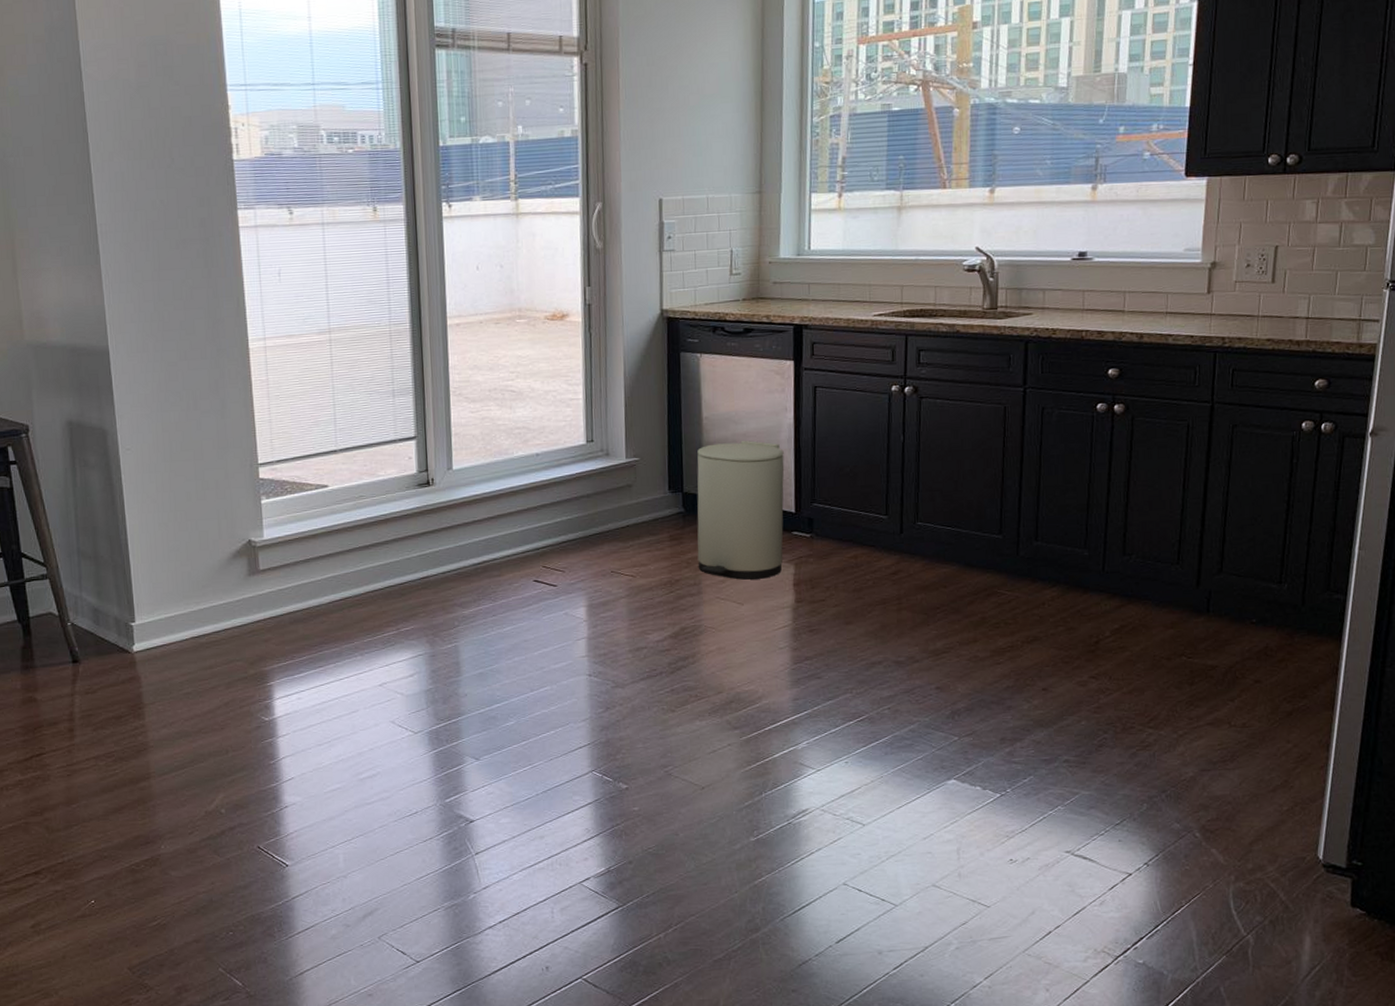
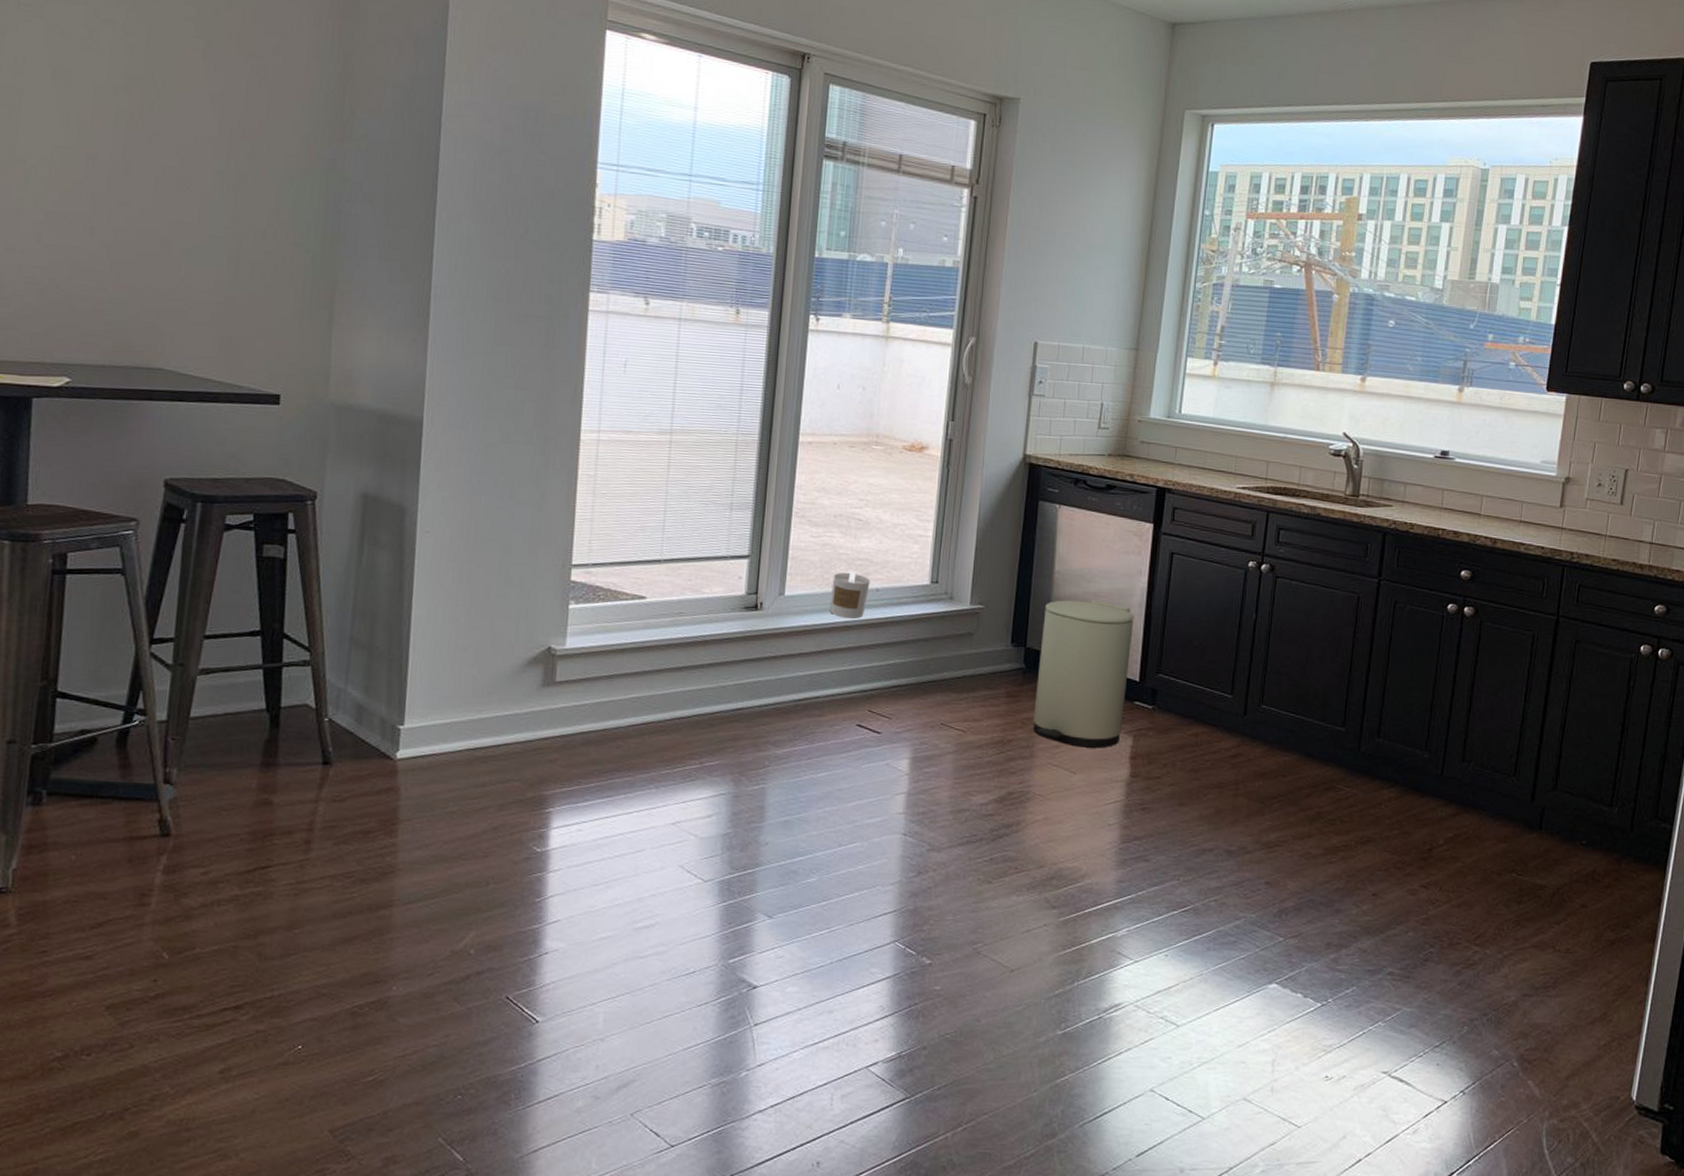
candle: none [494,440,530,485] -> present [829,571,871,620]

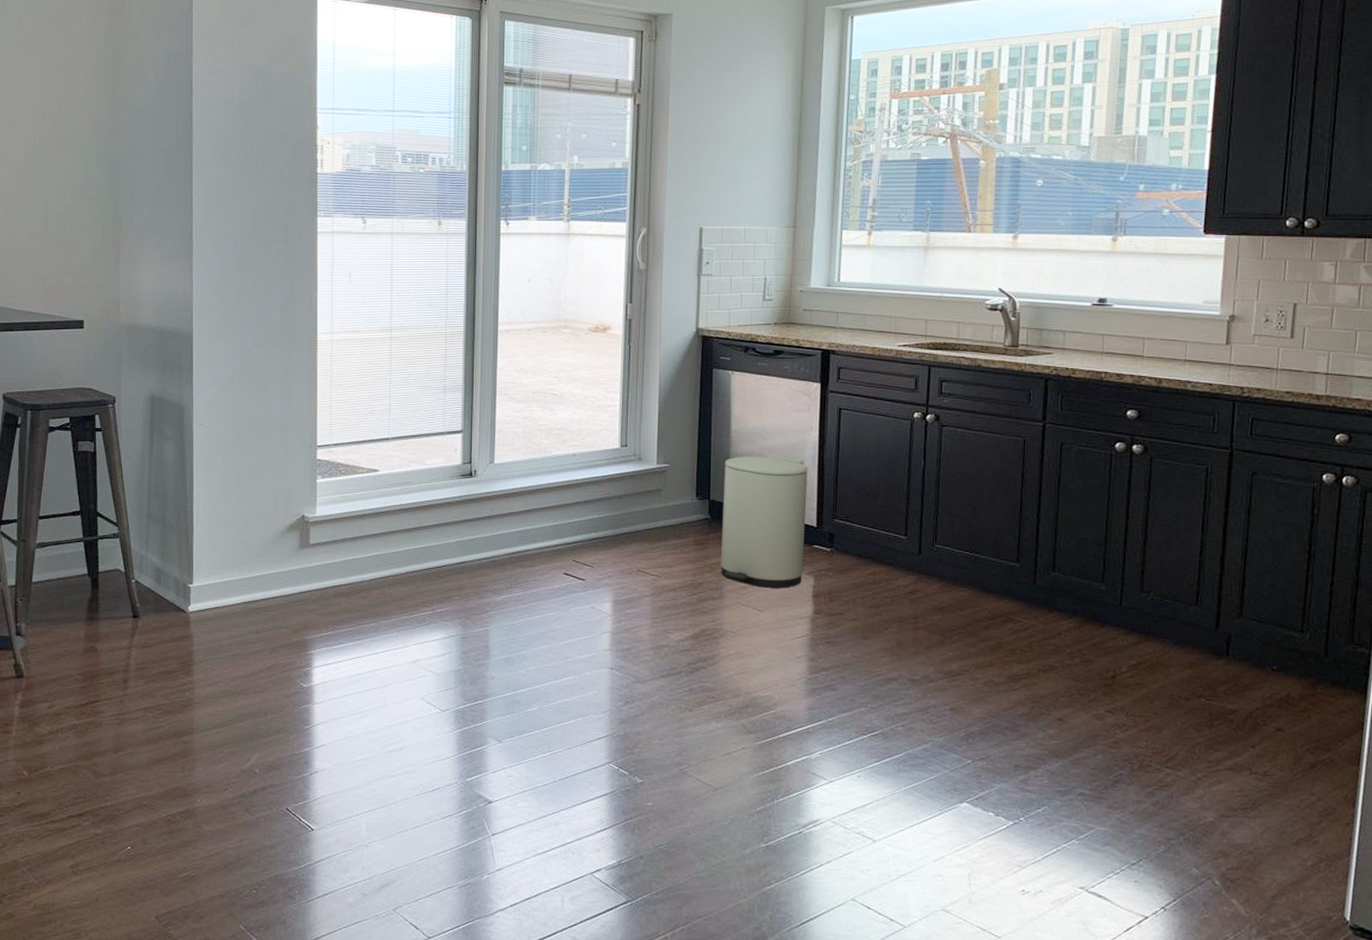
candle: present [829,571,871,620] -> none [533,439,568,482]

